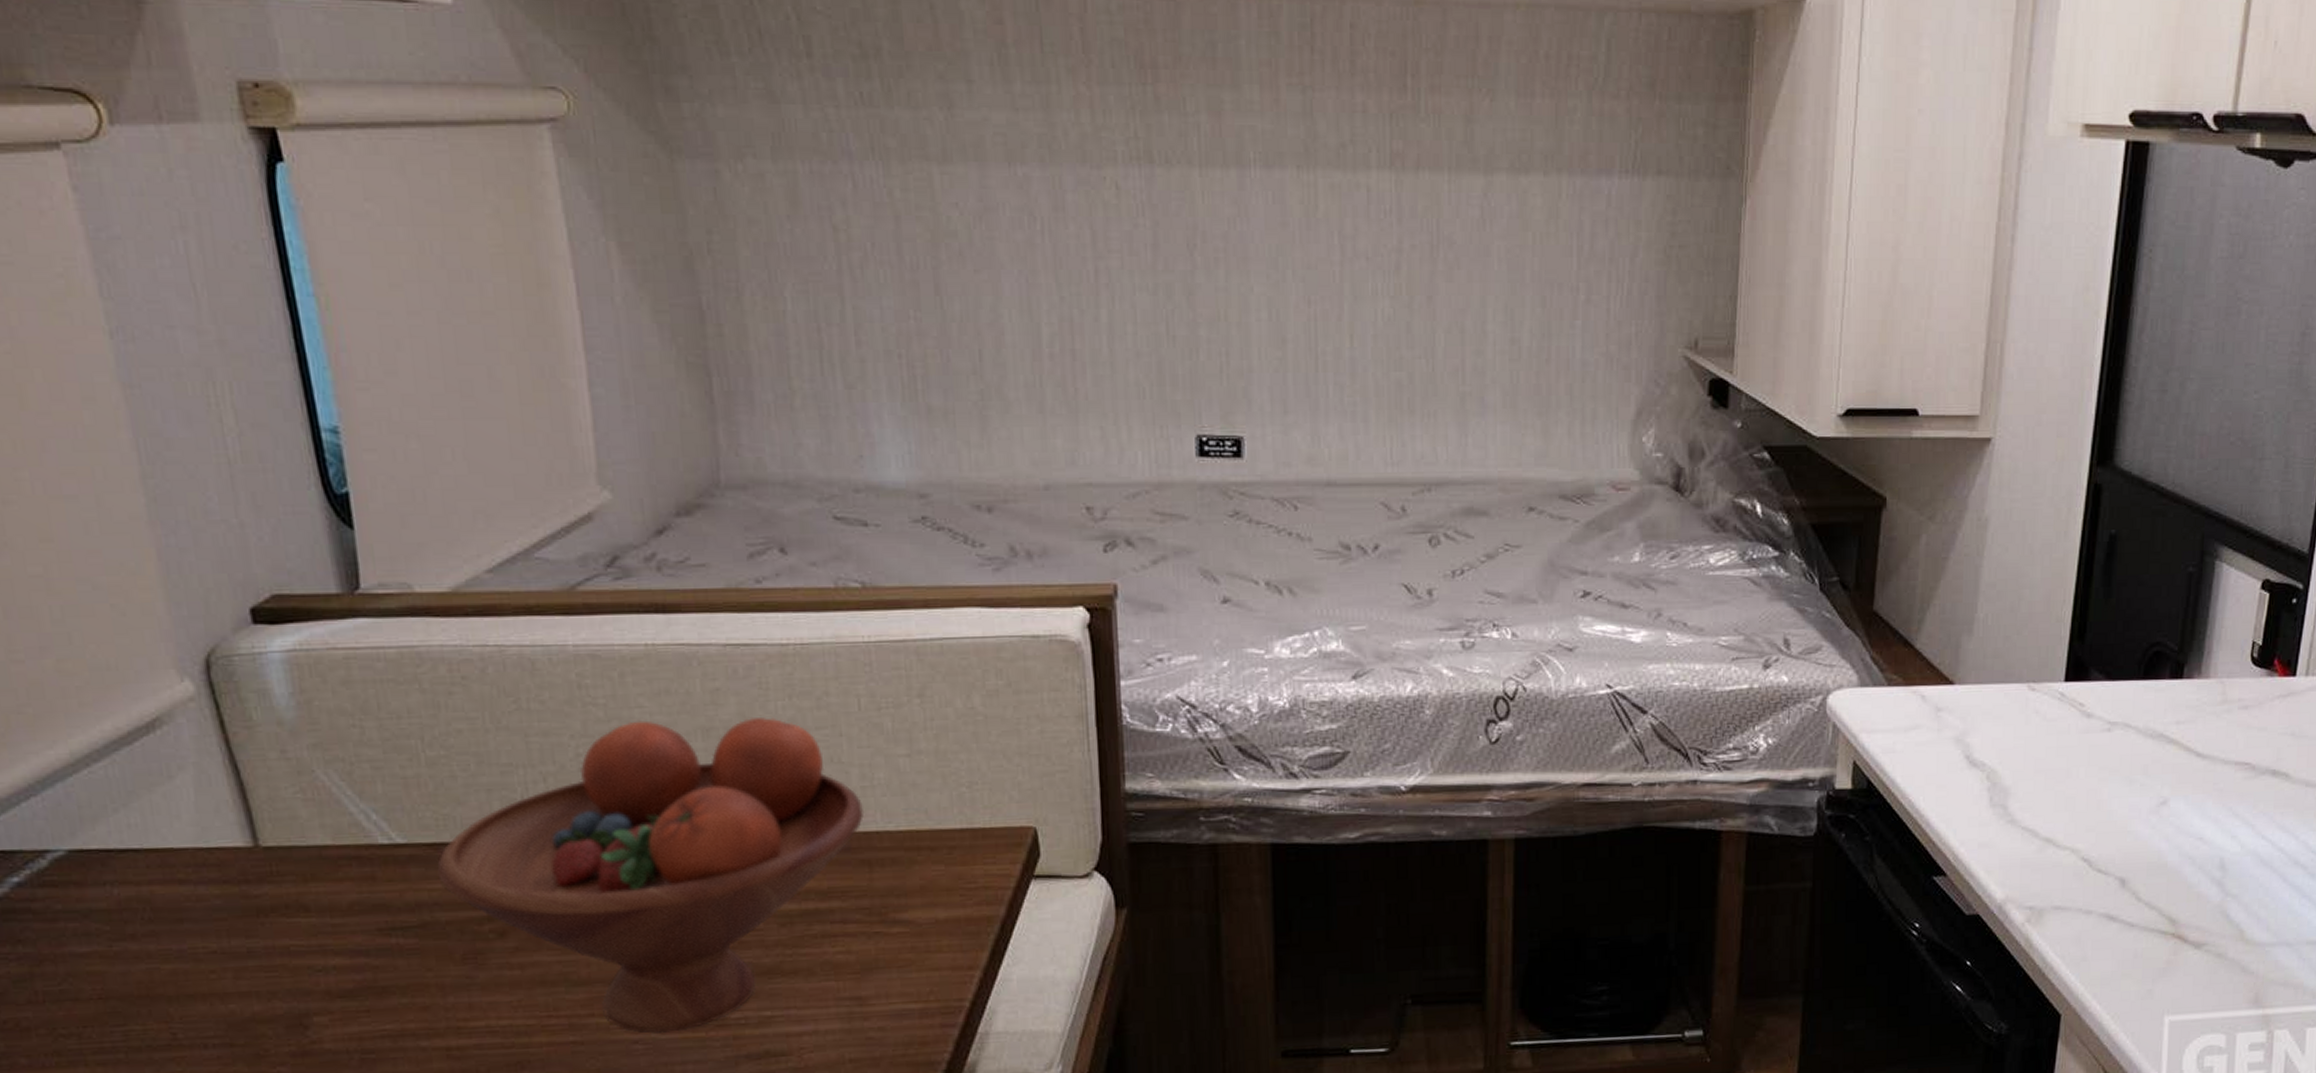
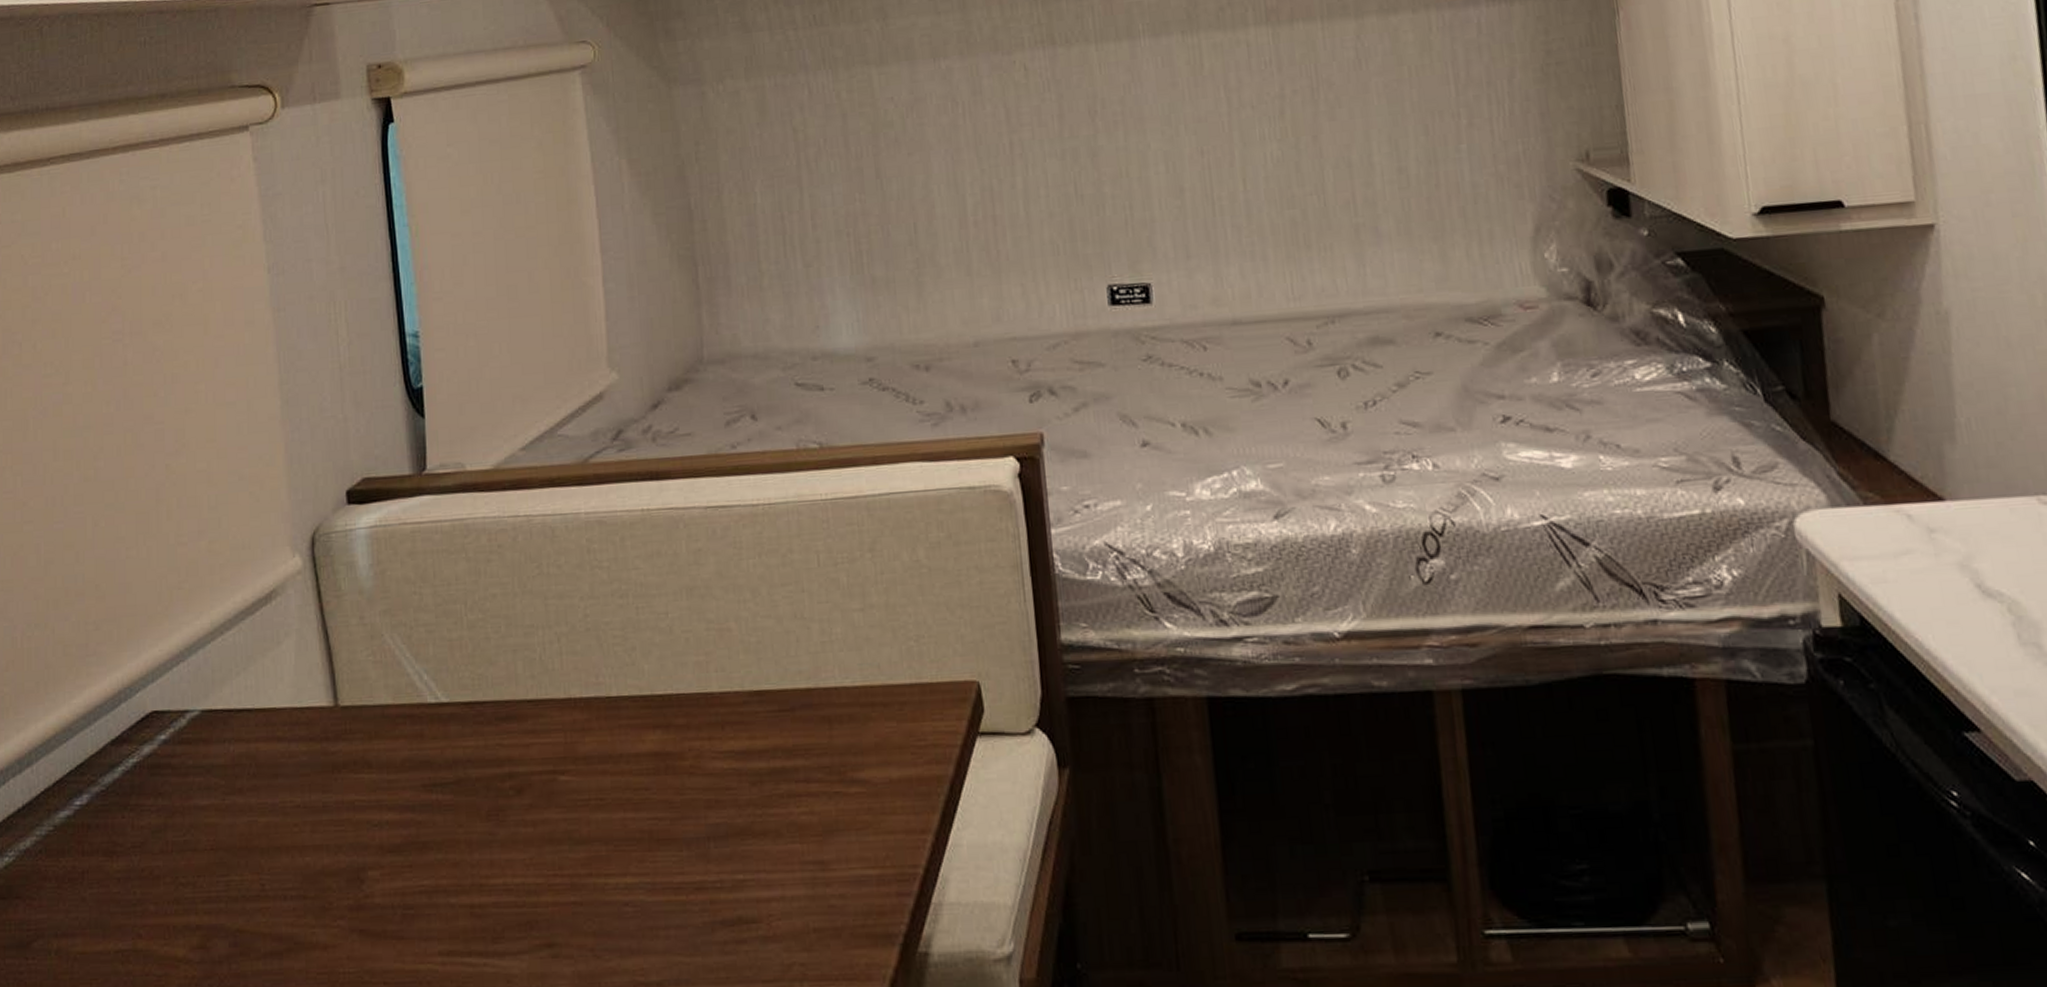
fruit bowl: present [436,717,865,1033] -> none [470,575,825,895]

